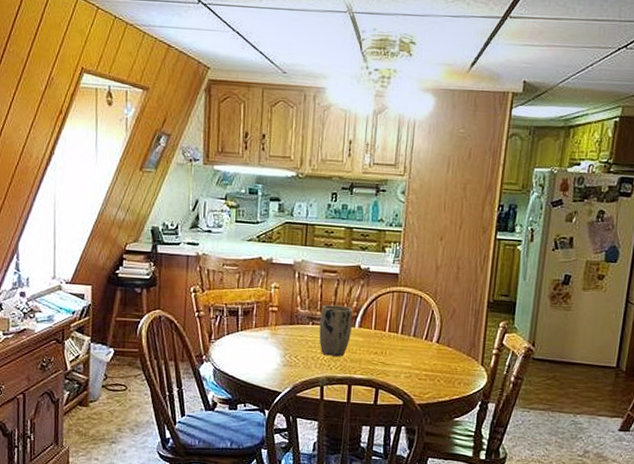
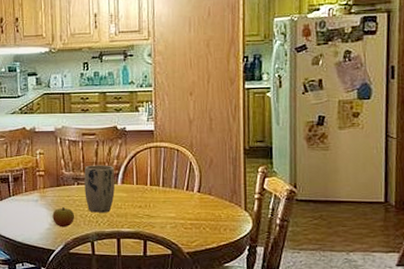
apple: none [282,347,306,369] -> present [52,207,75,228]

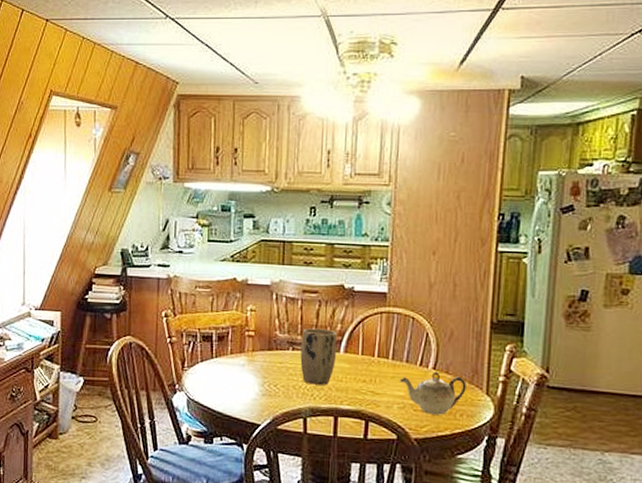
apple: present [52,207,75,228] -> none [260,375,287,399]
teapot: none [170,195,227,231] -> present [400,372,467,415]

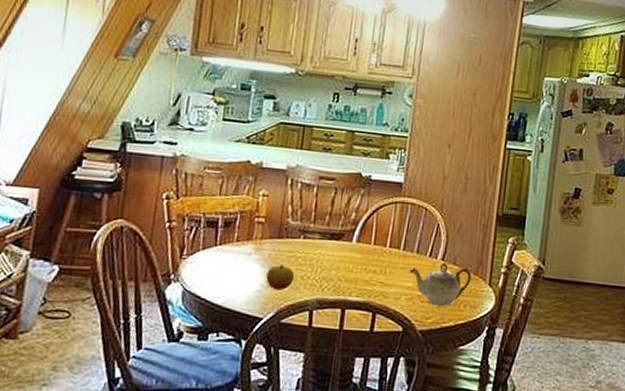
apple: none [260,375,287,399] -> present [266,265,295,291]
plant pot: present [300,328,338,385] -> none [310,216,352,276]

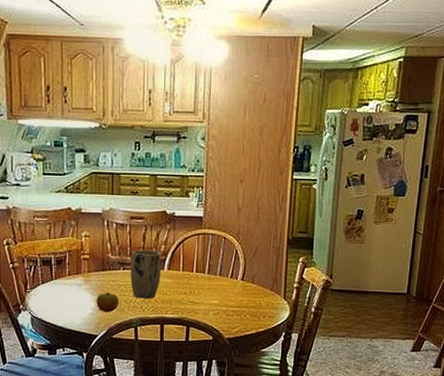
plant pot: none [310,216,352,276] -> present [130,250,162,298]
teapot: present [409,263,472,306] -> none [214,283,268,318]

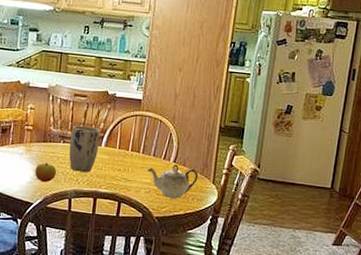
teapot: none [214,283,268,318] -> present [147,164,198,199]

